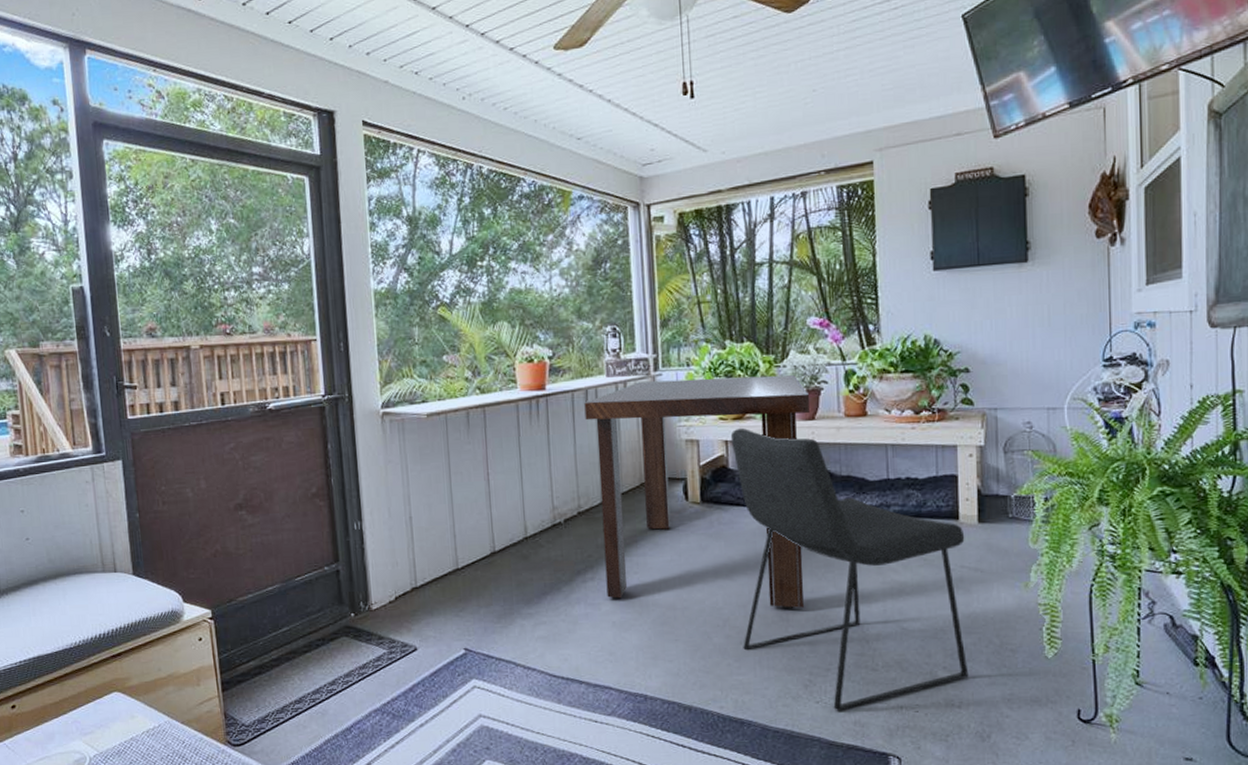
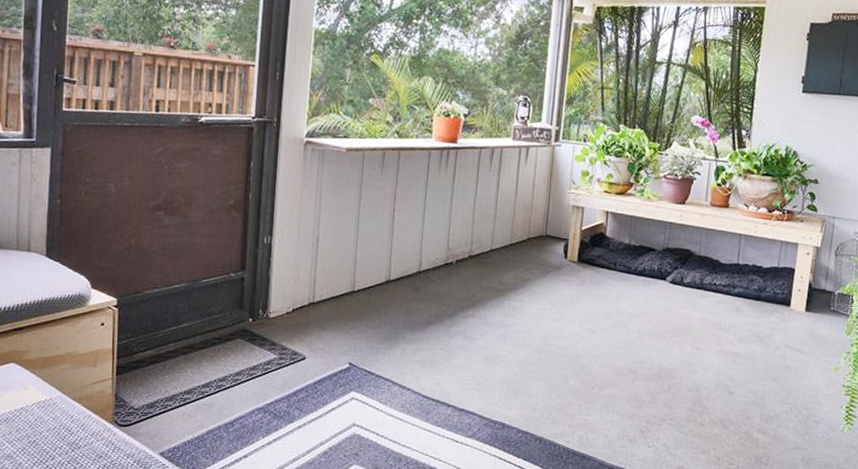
dining table: present [584,374,809,610] -> none [483,149,683,365]
chair: present [730,427,969,711] -> none [594,202,793,457]

